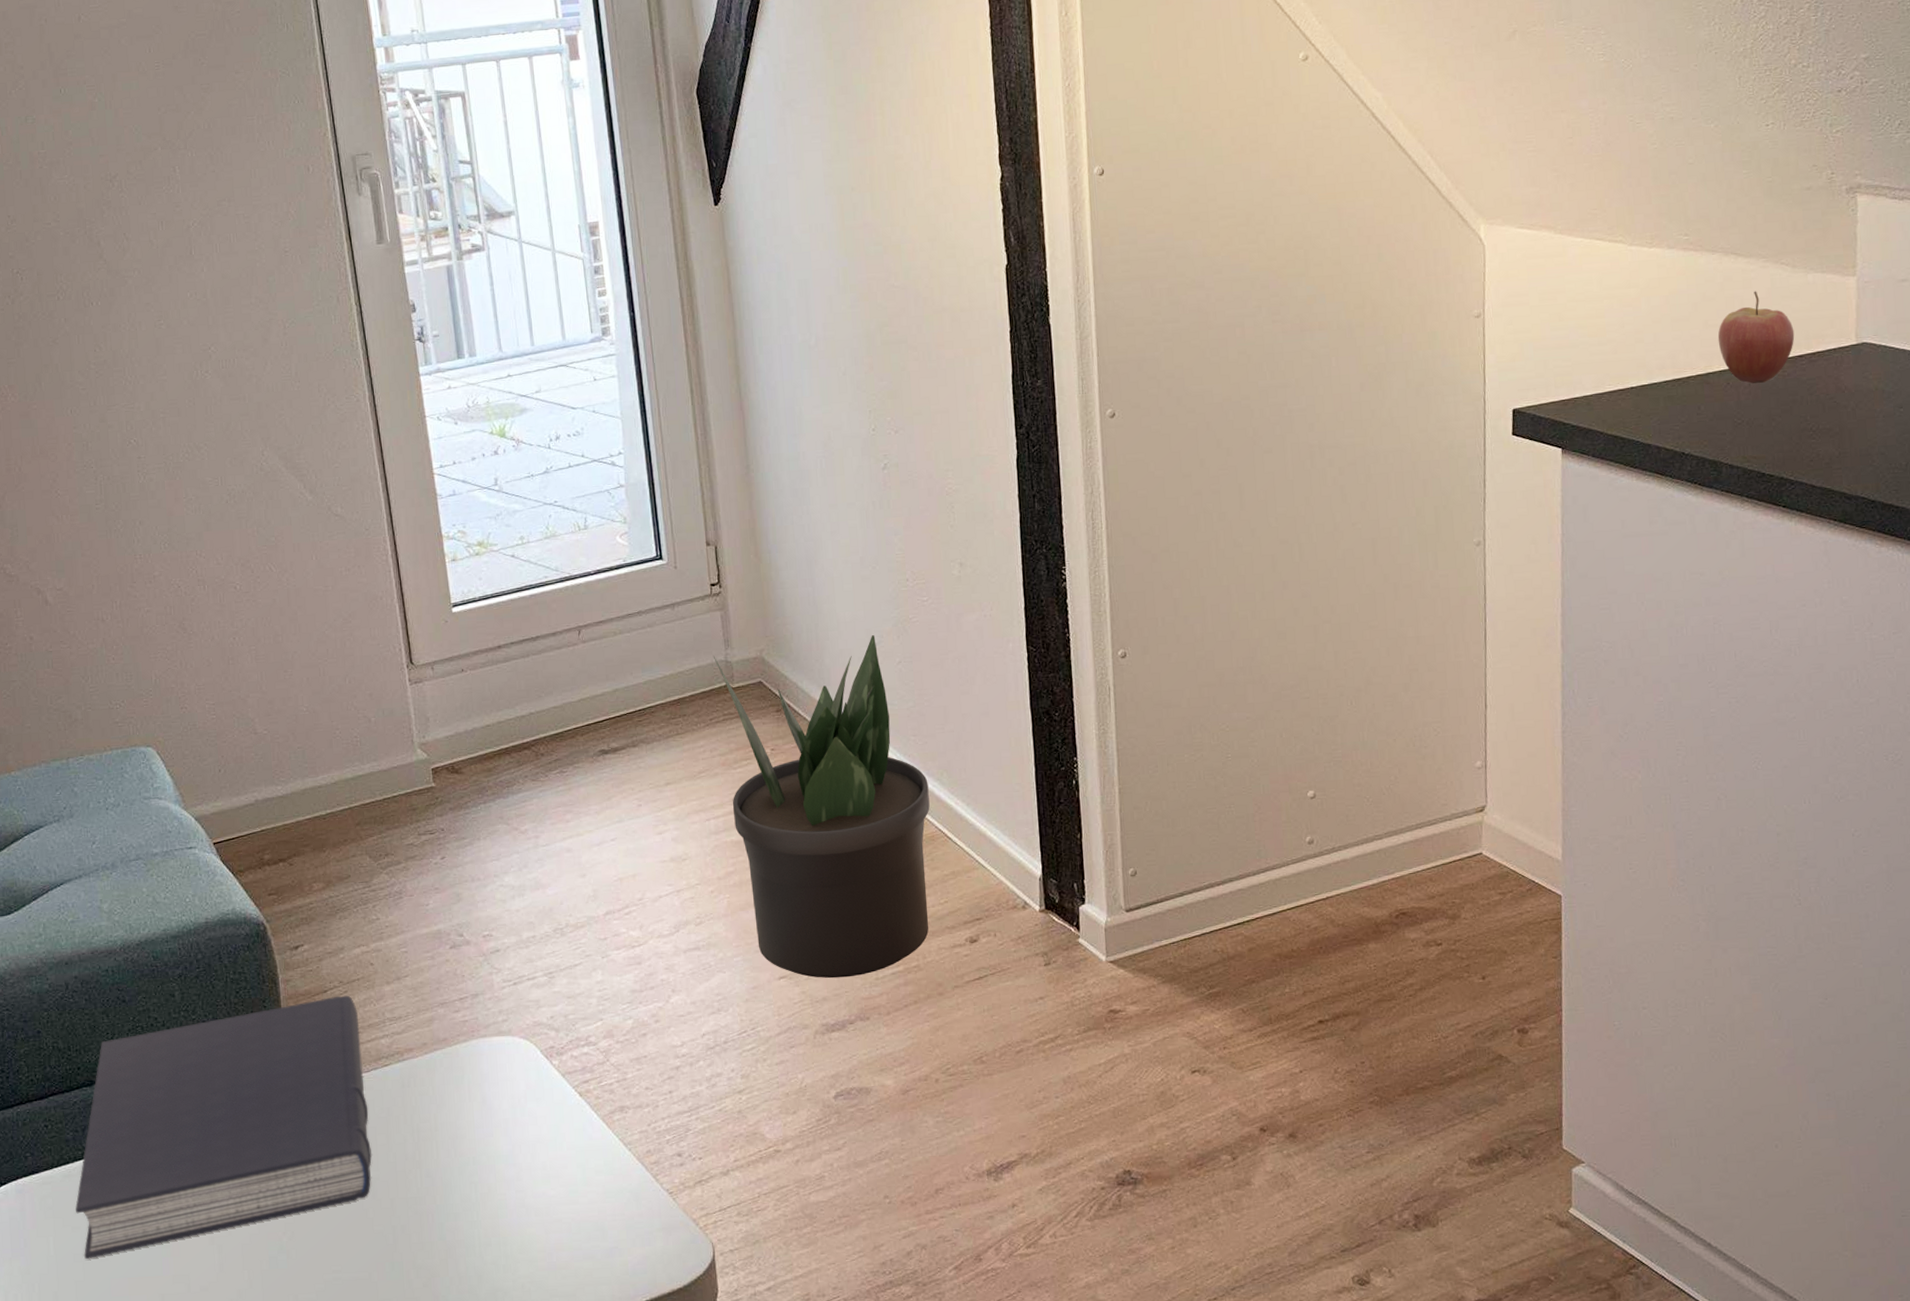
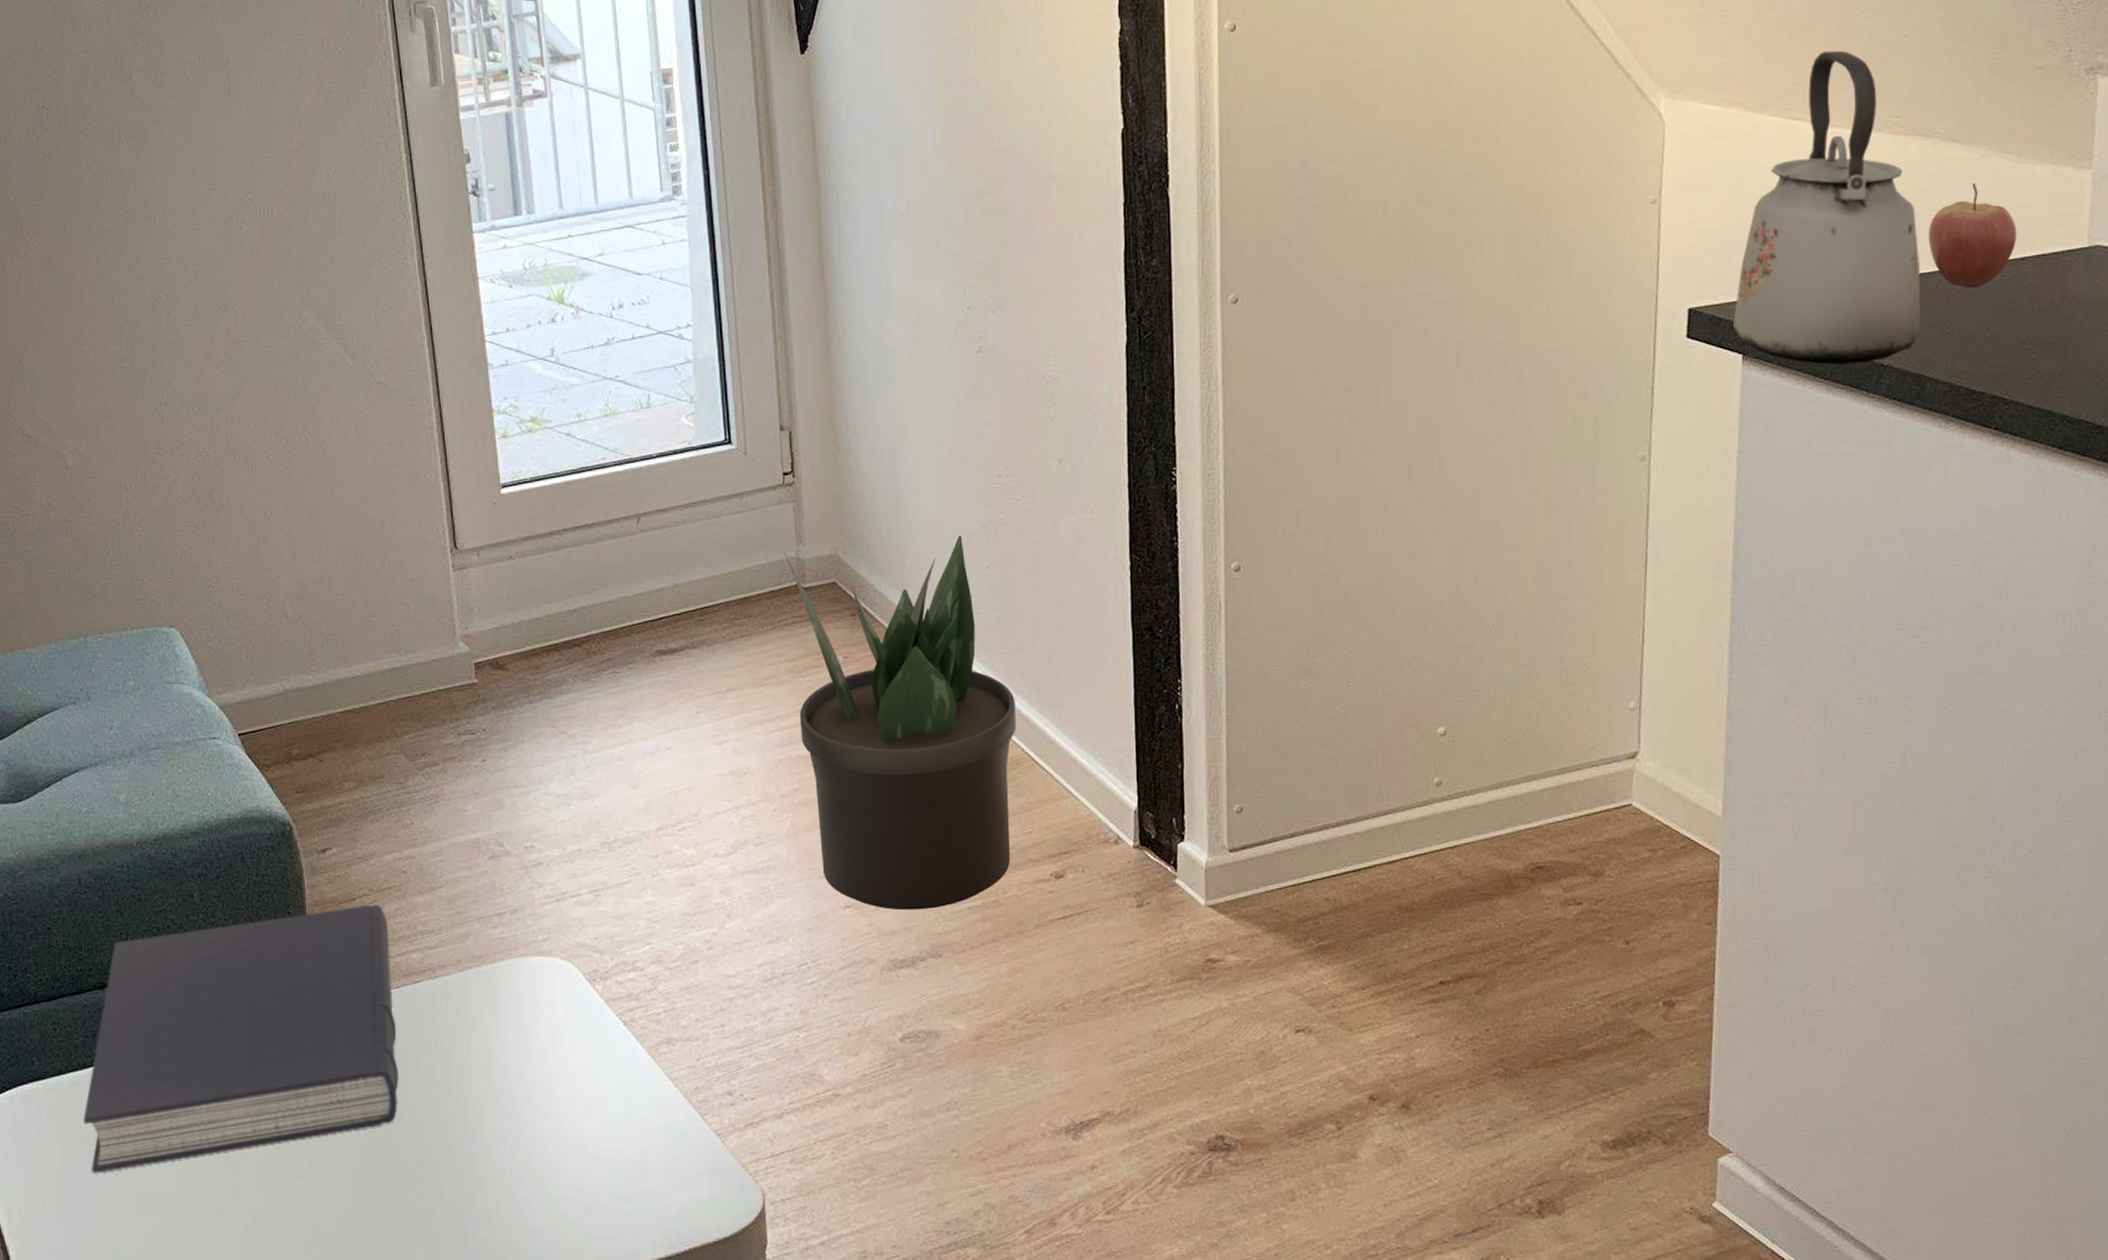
kettle: none [1552,178,1715,455] -> present [1732,50,1921,365]

